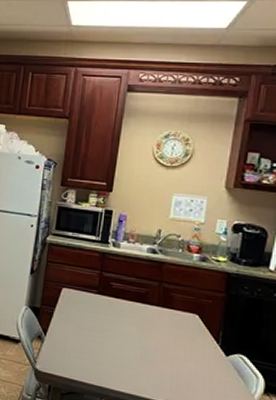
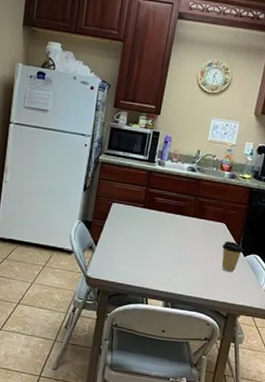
coffee cup: none [195,336,225,376] -> present [221,241,244,273]

